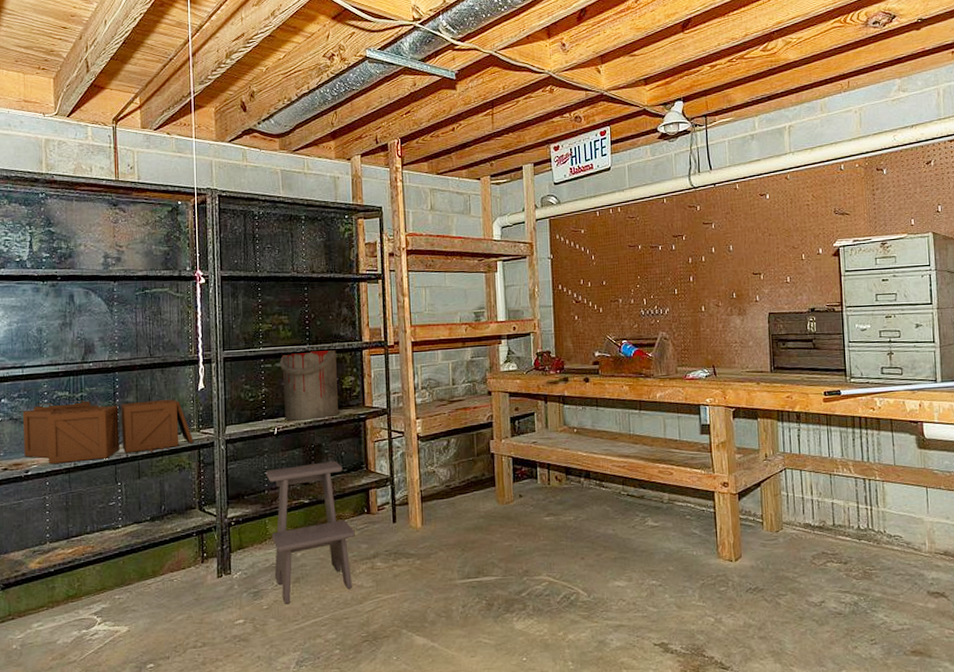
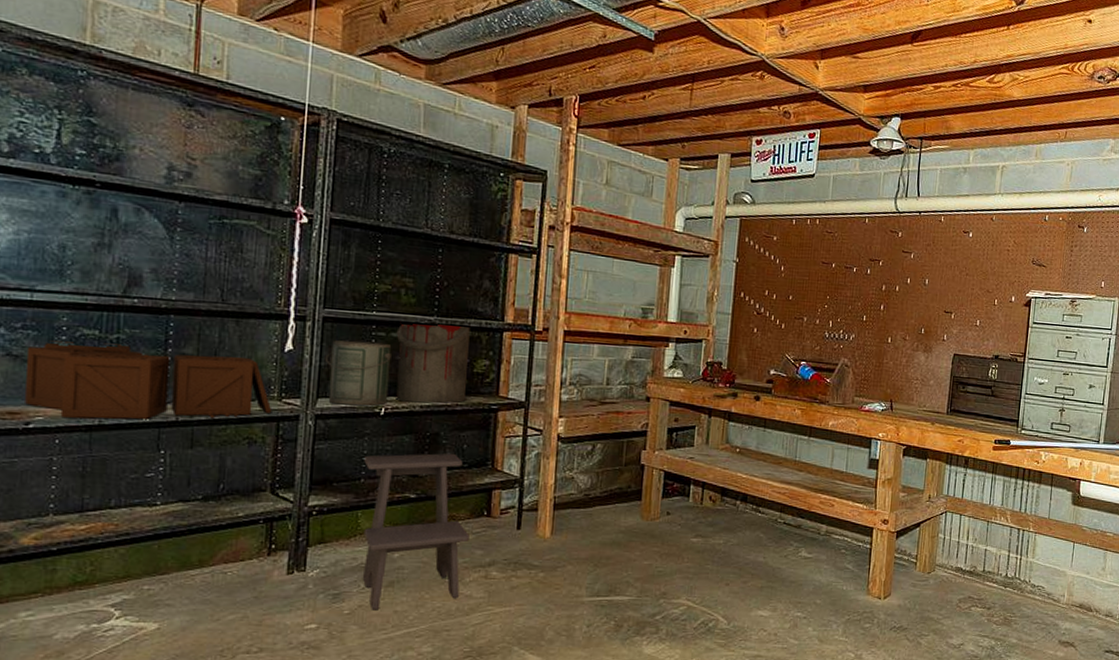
paint can: none [228,373,279,430] -> present [324,340,392,406]

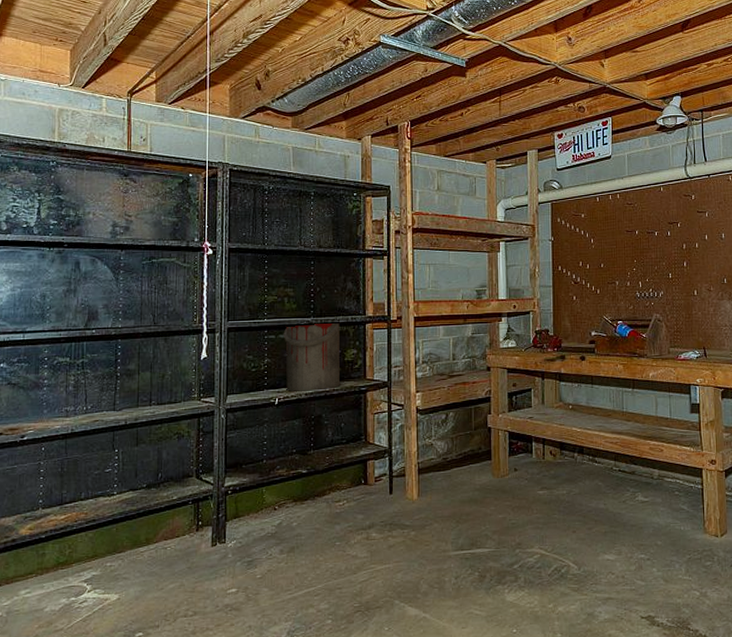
storage bin: present [25,340,272,420] -> none [21,367,194,430]
paint can: present [324,340,392,406] -> none [230,344,280,399]
step stool: present [362,453,469,610] -> none [265,431,351,574]

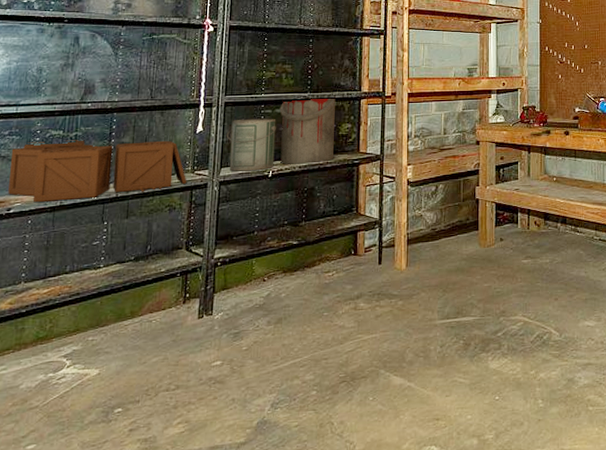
storage bin: none [21,367,194,430] -> present [8,140,187,203]
paint can: none [230,344,280,399] -> present [226,118,276,172]

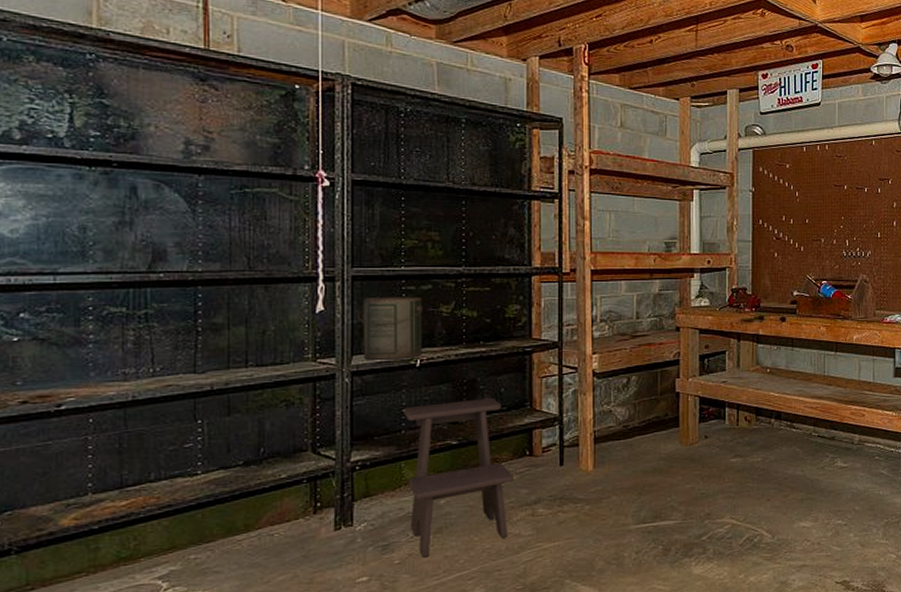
storage bin: present [8,140,187,203] -> none [53,319,308,397]
step stool: none [256,203,341,345] -> present [403,397,513,558]
paint can: present [279,96,336,164] -> none [426,272,499,352]

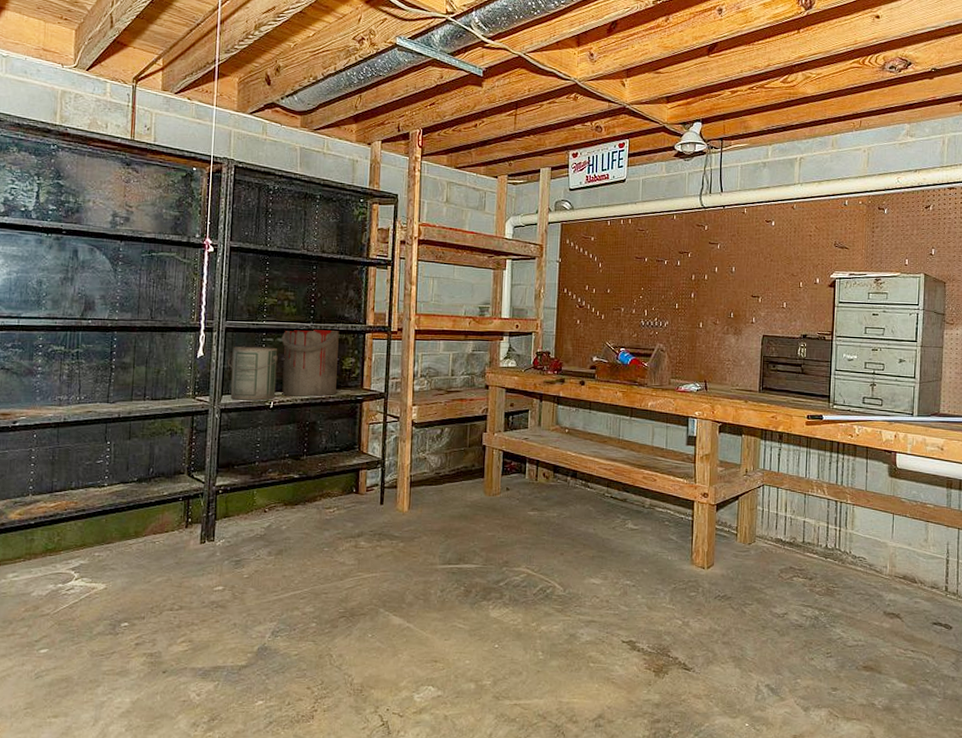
step stool: present [403,397,513,558] -> none [257,438,342,575]
paint can: none [426,272,499,352] -> present [281,328,339,397]

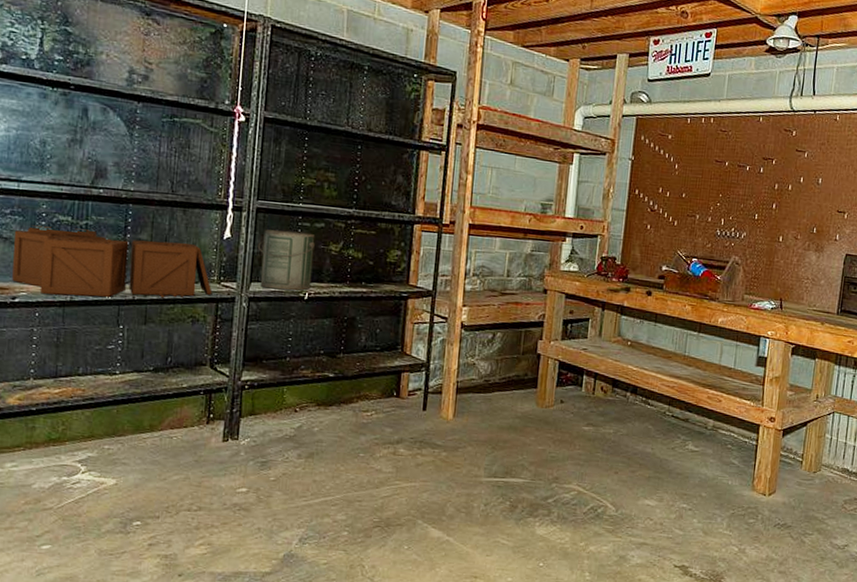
storage bin: none [13,356,188,418] -> present [12,225,212,298]
paint can: present [281,328,339,397] -> none [318,215,385,291]

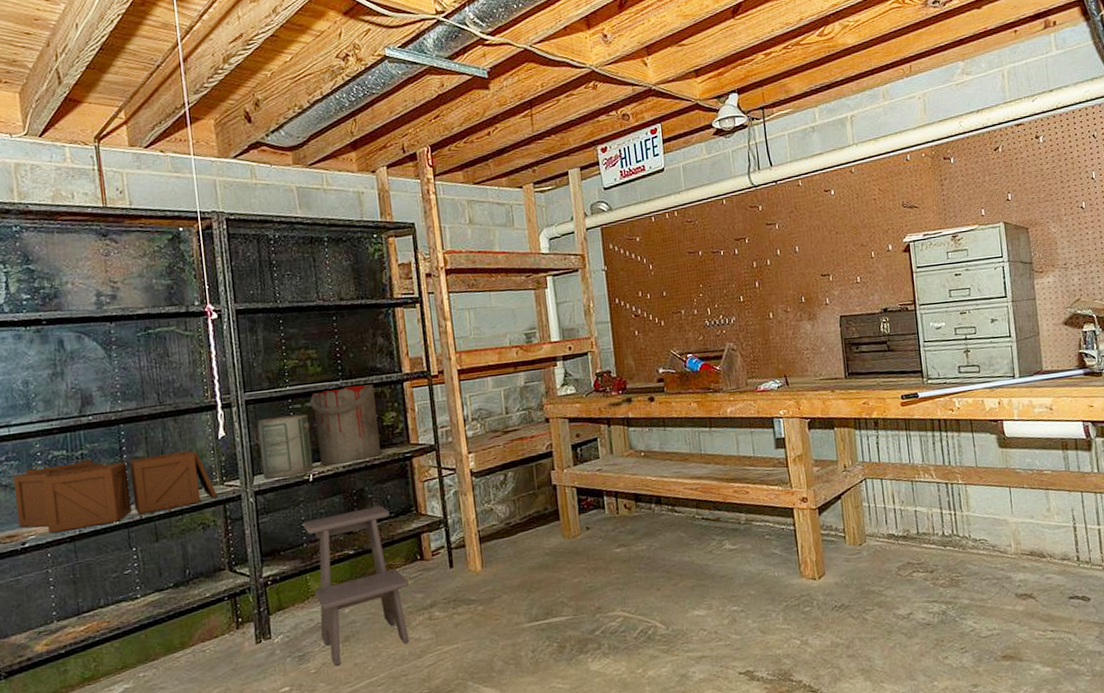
step stool: none [286,336,380,479] -> present [303,505,409,666]
paint can: none [318,215,385,291] -> present [310,381,381,465]

